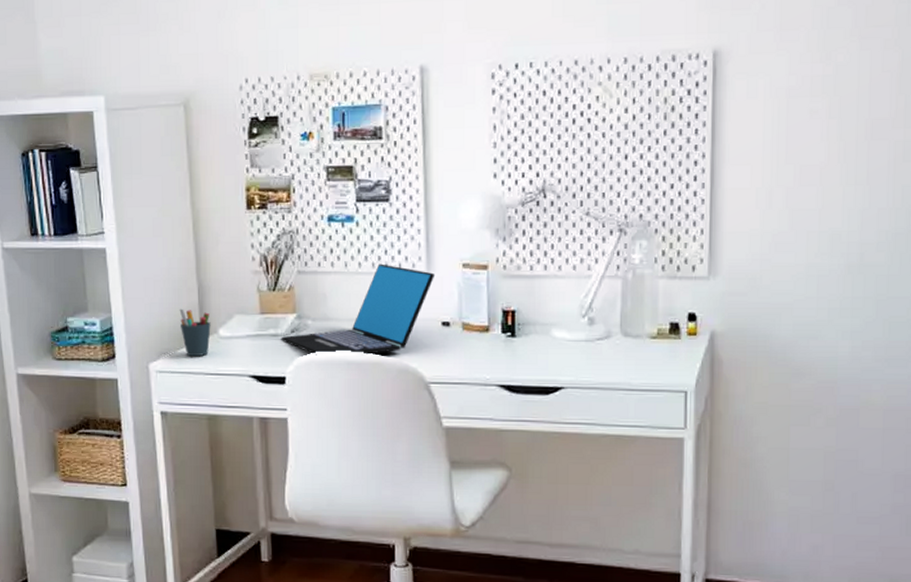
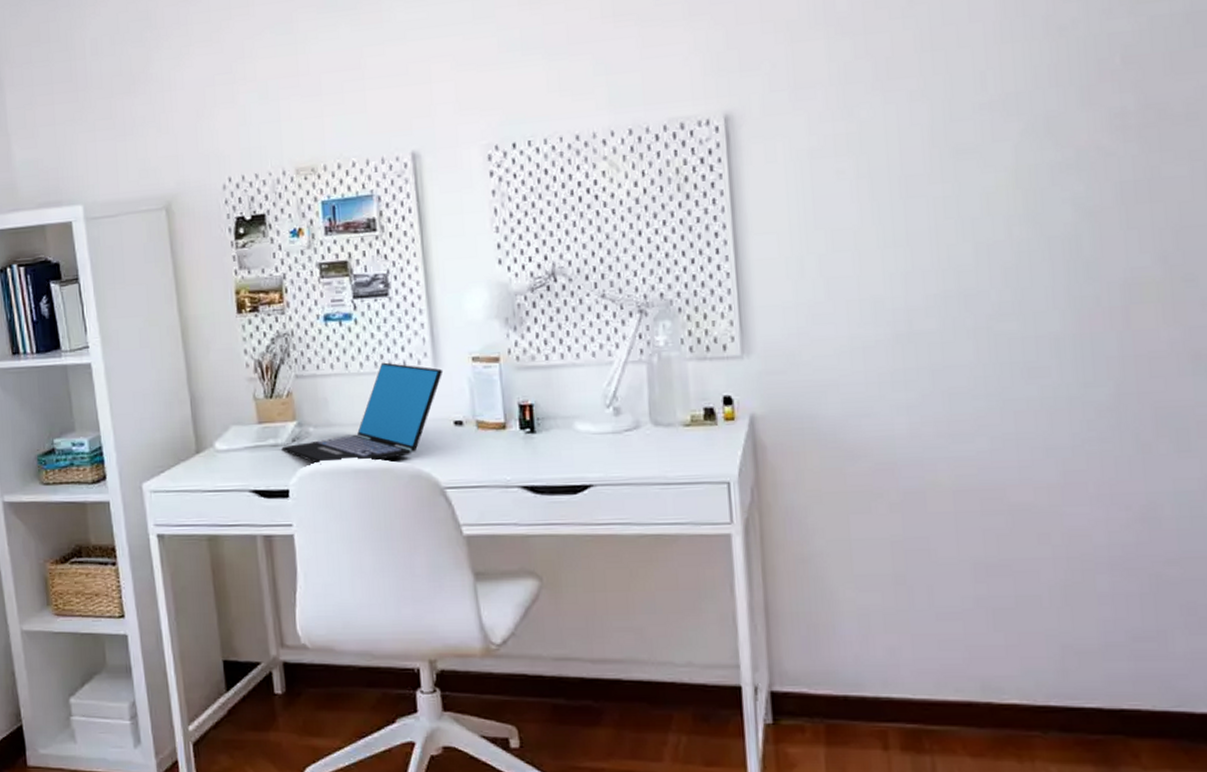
pen holder: present [179,308,211,357] -> none [171,422,206,474]

